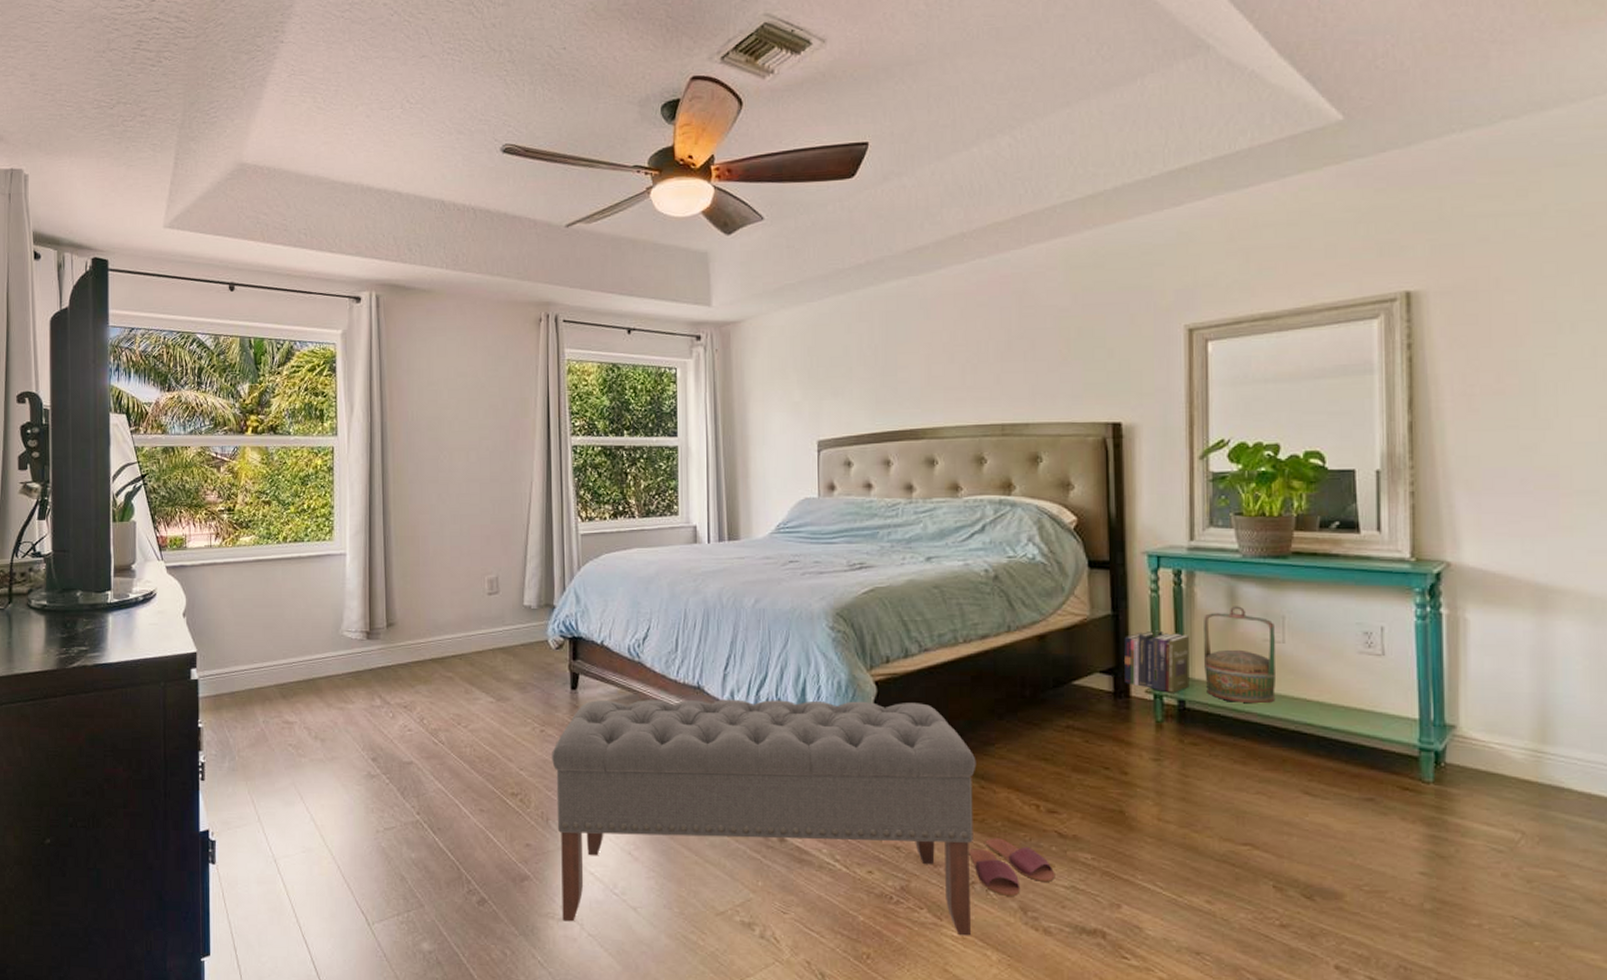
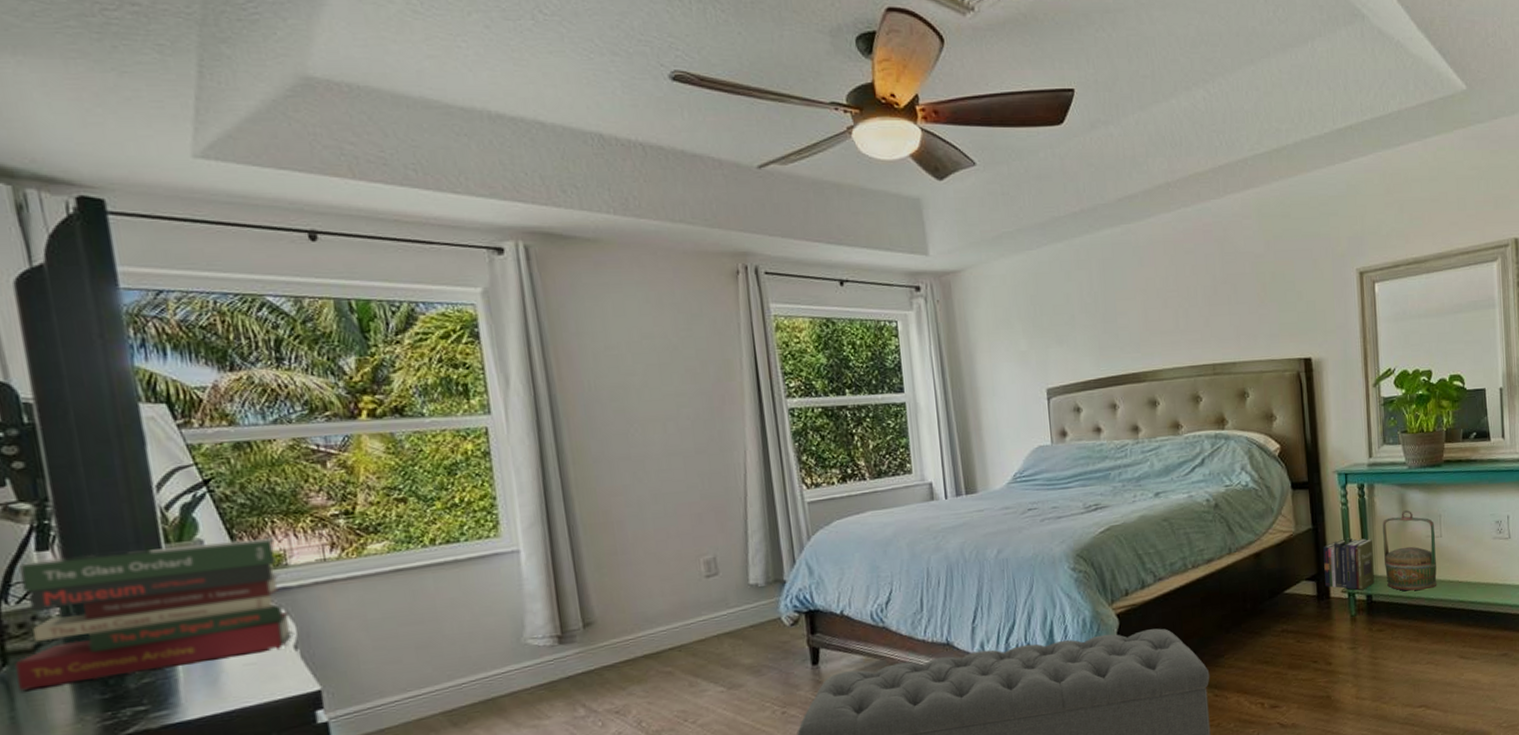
books: none [15,525,184,623] -> present [14,538,293,691]

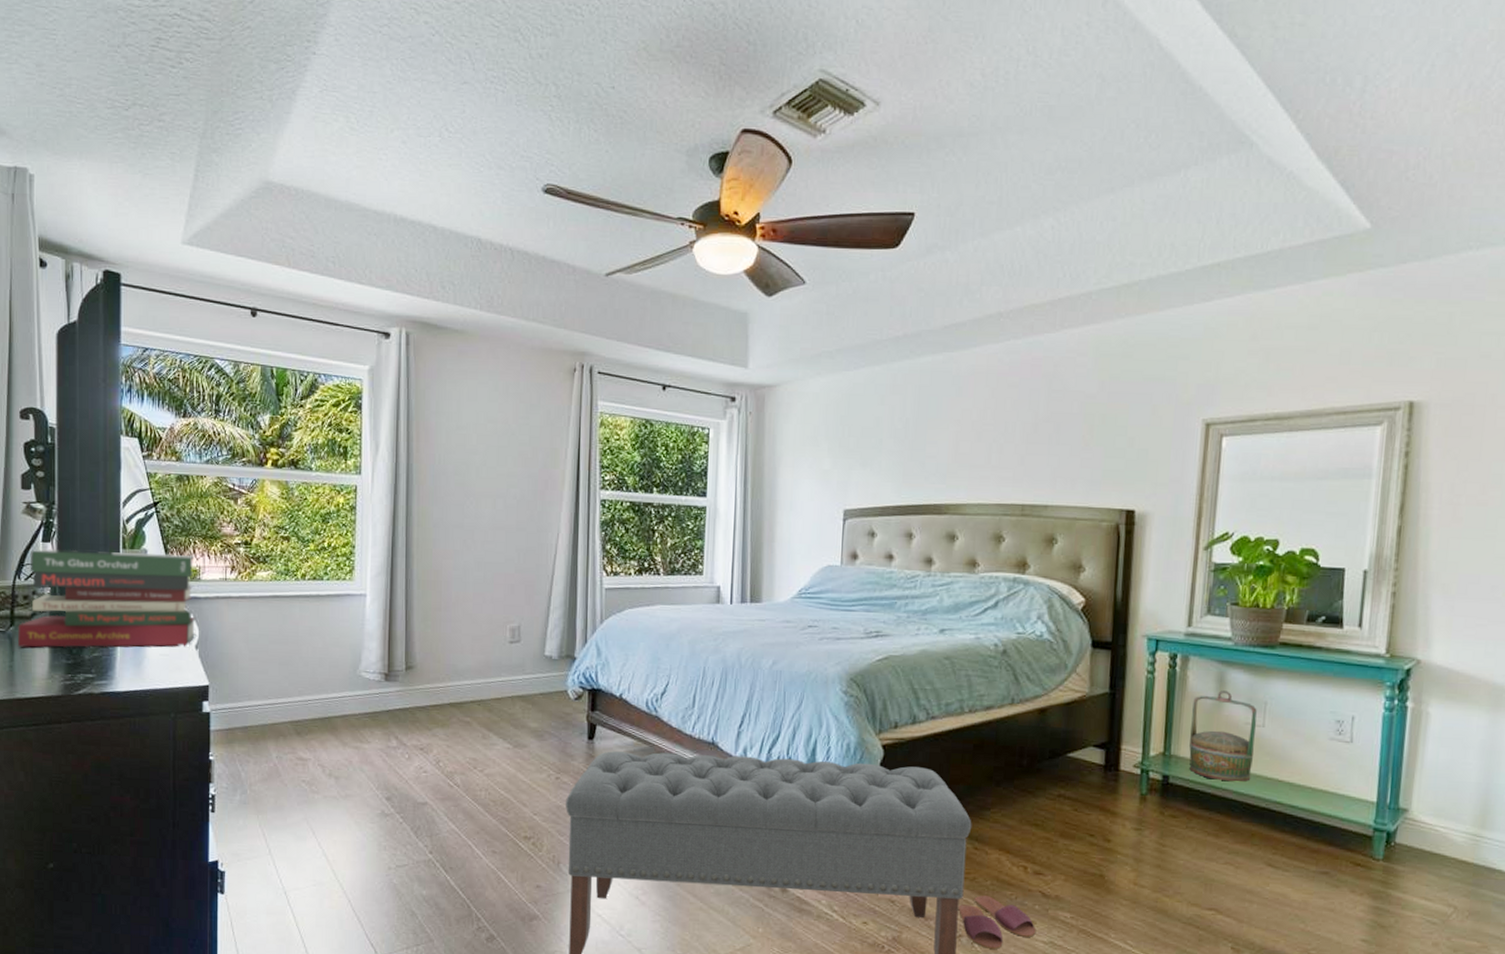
books: present [1323,537,1375,590] -> none [1115,709,1178,769]

